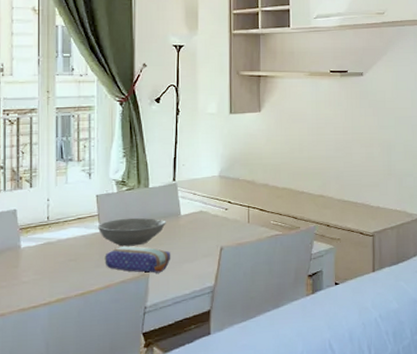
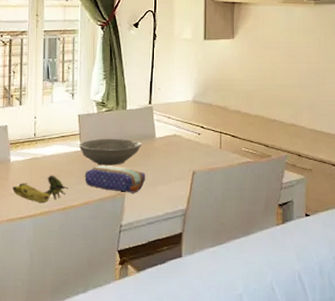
banana: none [24,259,87,289] -> present [12,175,68,203]

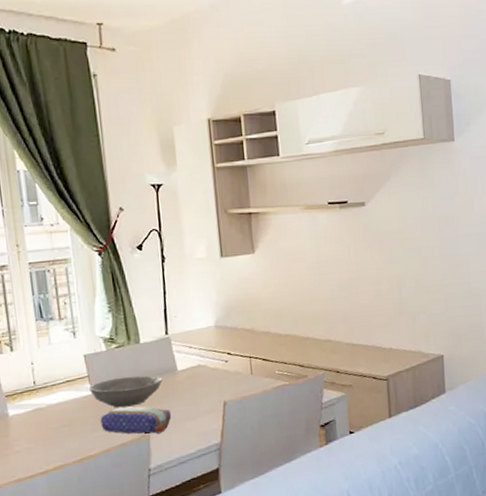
banana: present [12,175,68,203] -> none [16,425,83,457]

